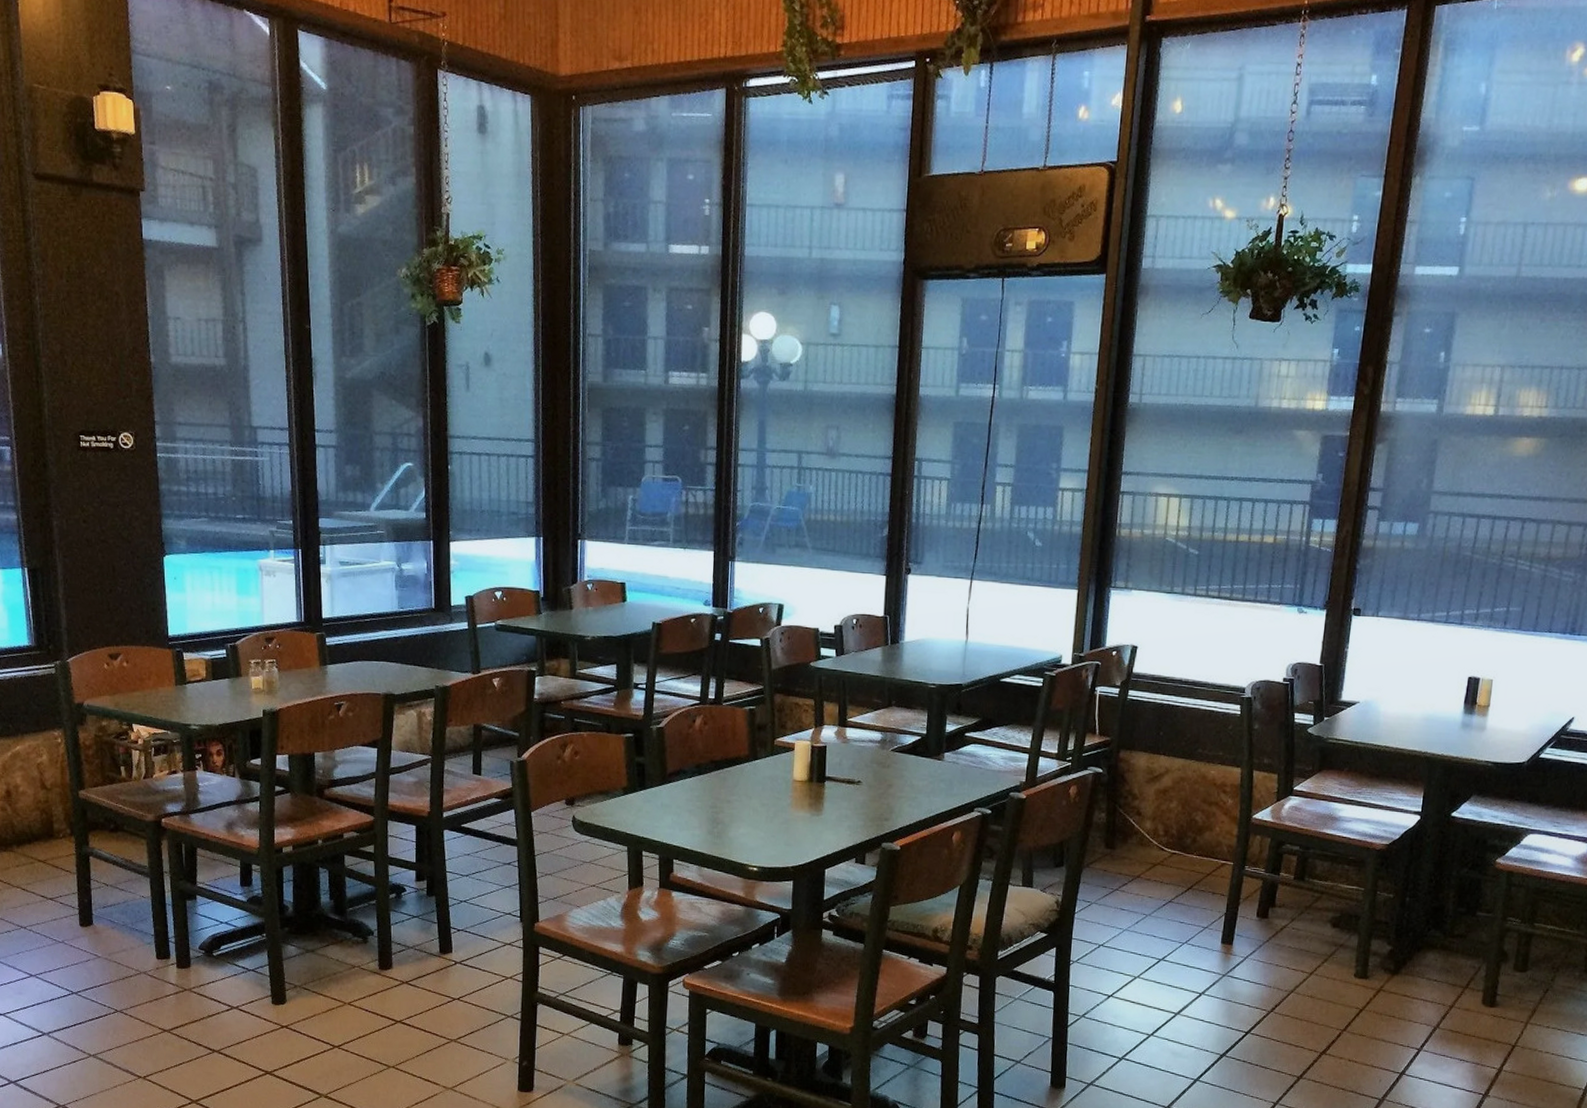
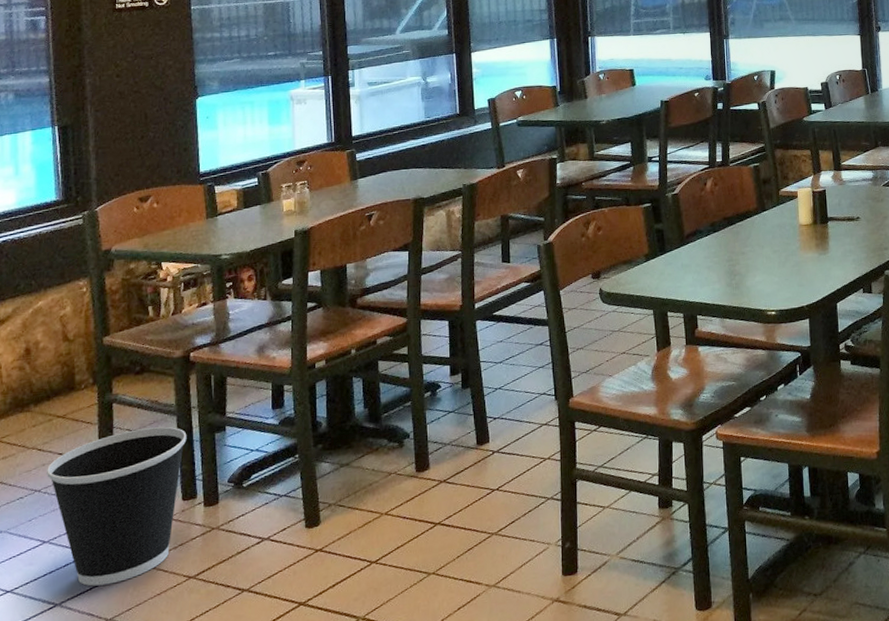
wastebasket: none [31,885,160,1024] -> present [47,426,187,587]

